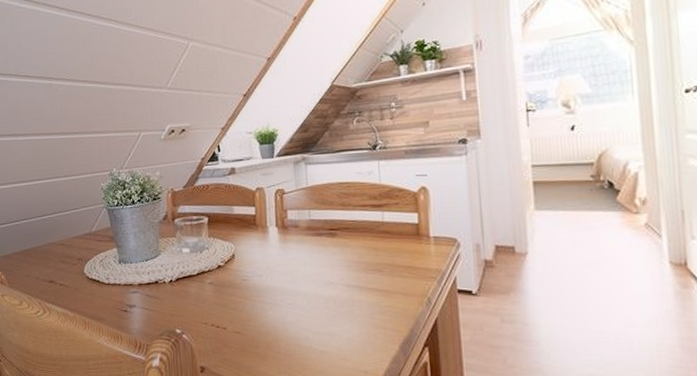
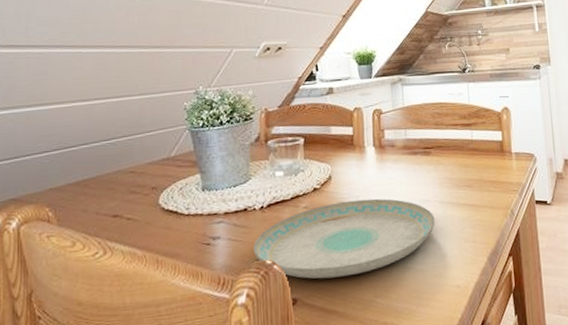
plate: none [164,278,341,351] -> present [253,198,435,279]

